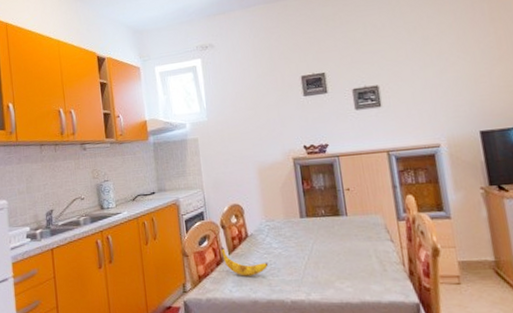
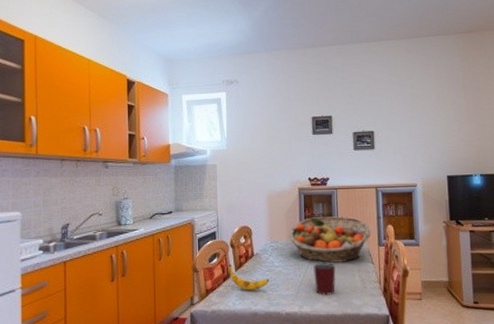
fruit basket: none [286,187,387,242] -> present [289,216,371,263]
mug: none [319,242,348,280] -> present [313,263,336,295]

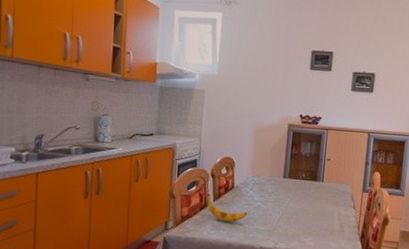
fruit basket: present [289,216,371,263] -> none [272,155,358,205]
mug: present [313,263,336,295] -> none [293,202,316,235]

